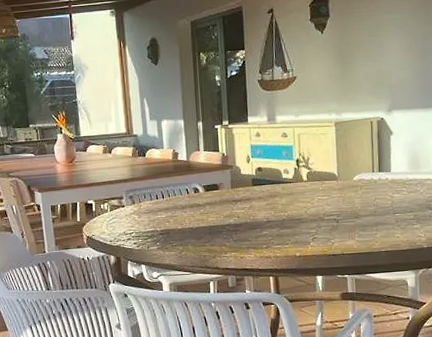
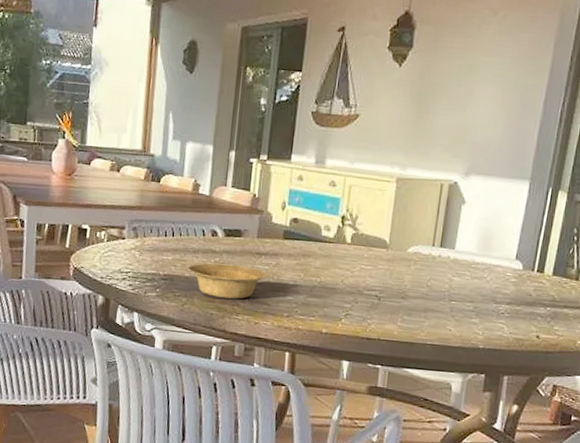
bowl: none [180,213,245,242] -> present [188,263,268,299]

